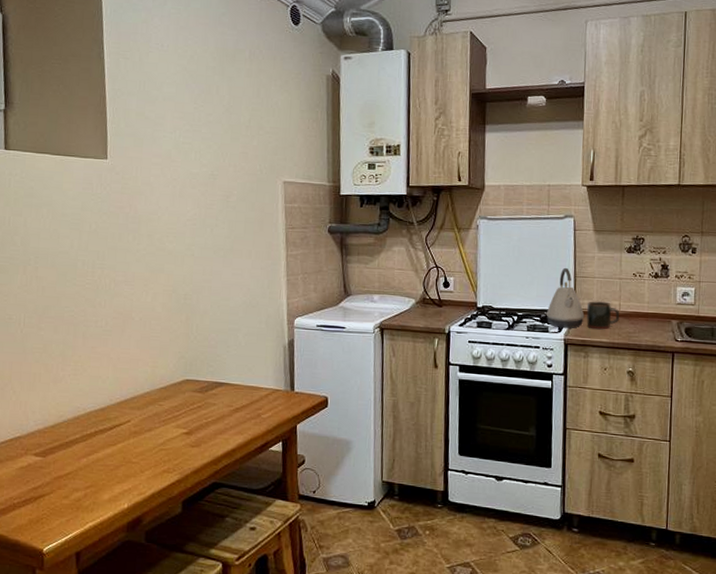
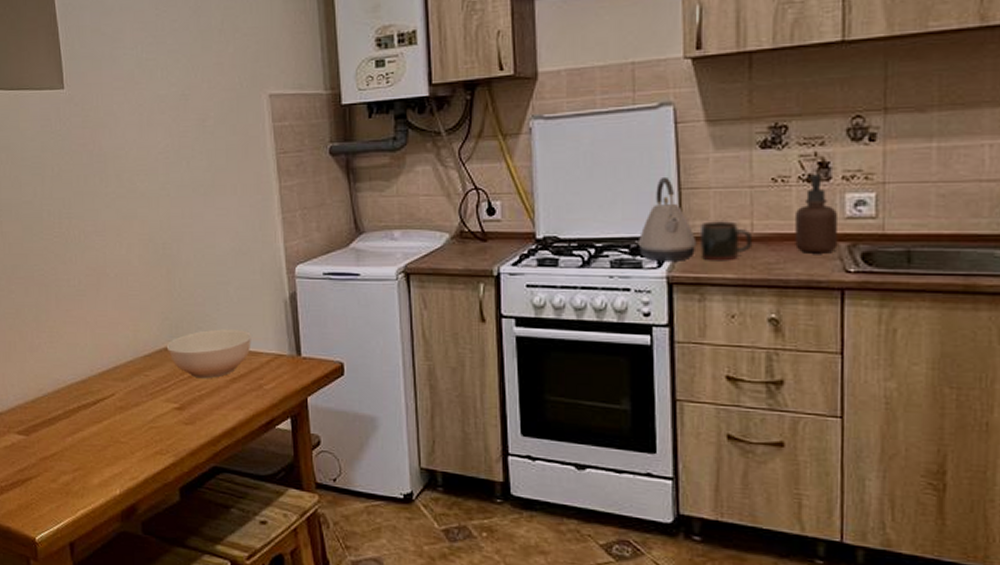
bowl: none [180,367,254,408] -> present [166,329,251,378]
soap dispenser: none [646,273,672,328] -> present [795,174,839,254]

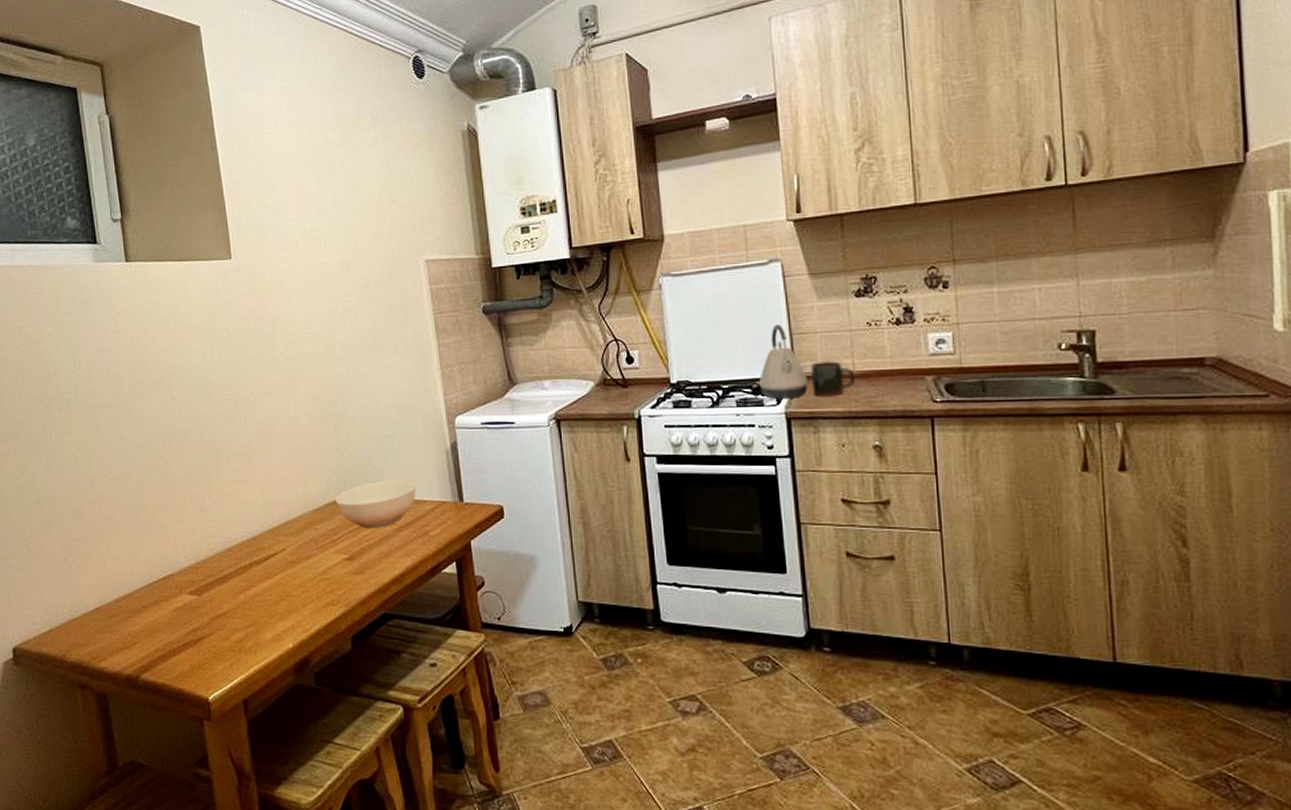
soap dispenser: present [795,174,839,254] -> none [889,318,926,387]

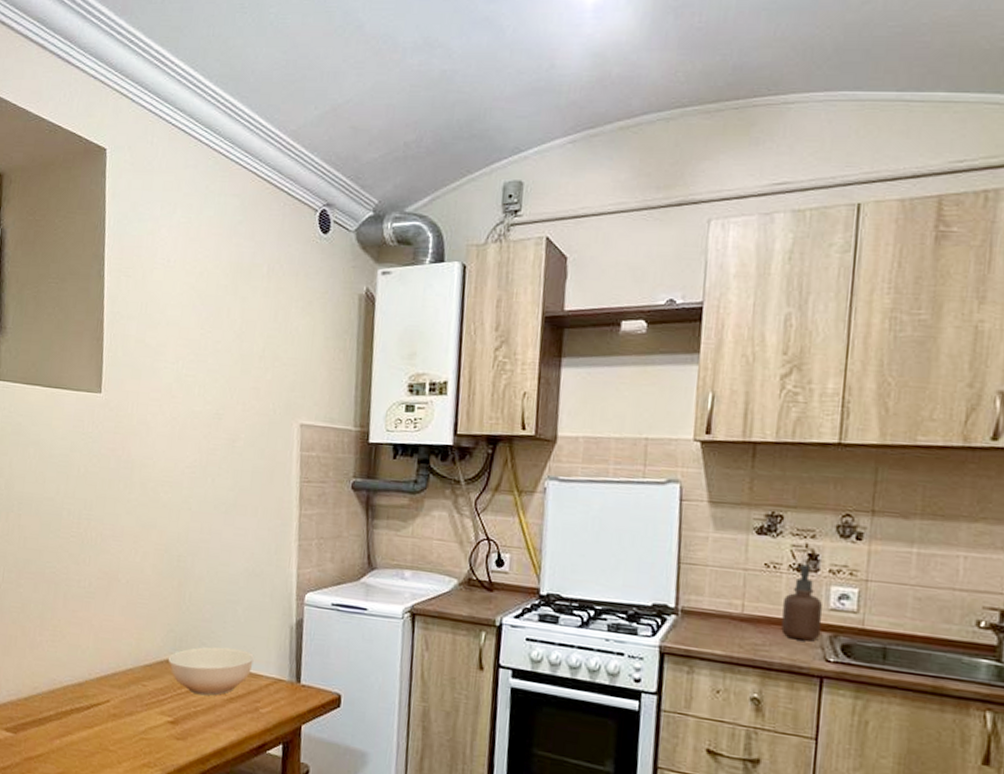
kettle: present [758,324,809,399] -> none [634,549,691,633]
mug: present [810,360,856,396] -> none [693,597,743,637]
soap dispenser: none [889,318,926,387] -> present [781,564,823,641]

